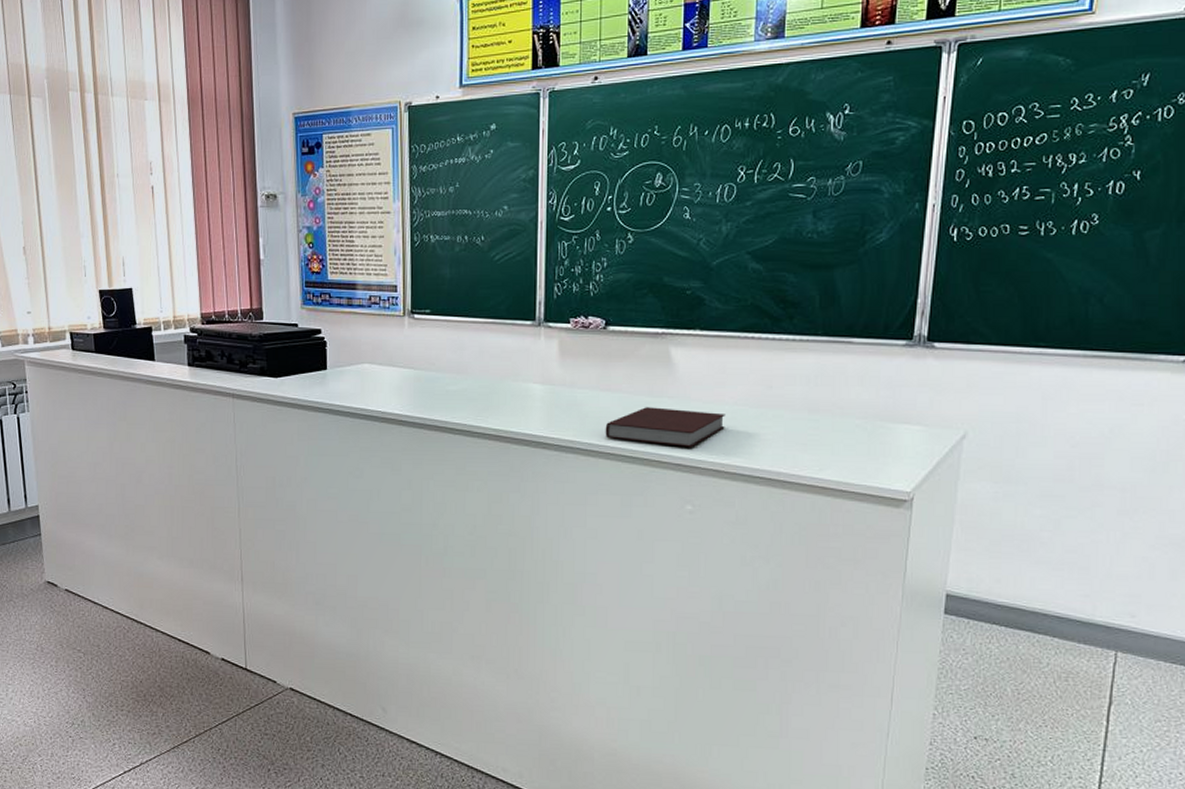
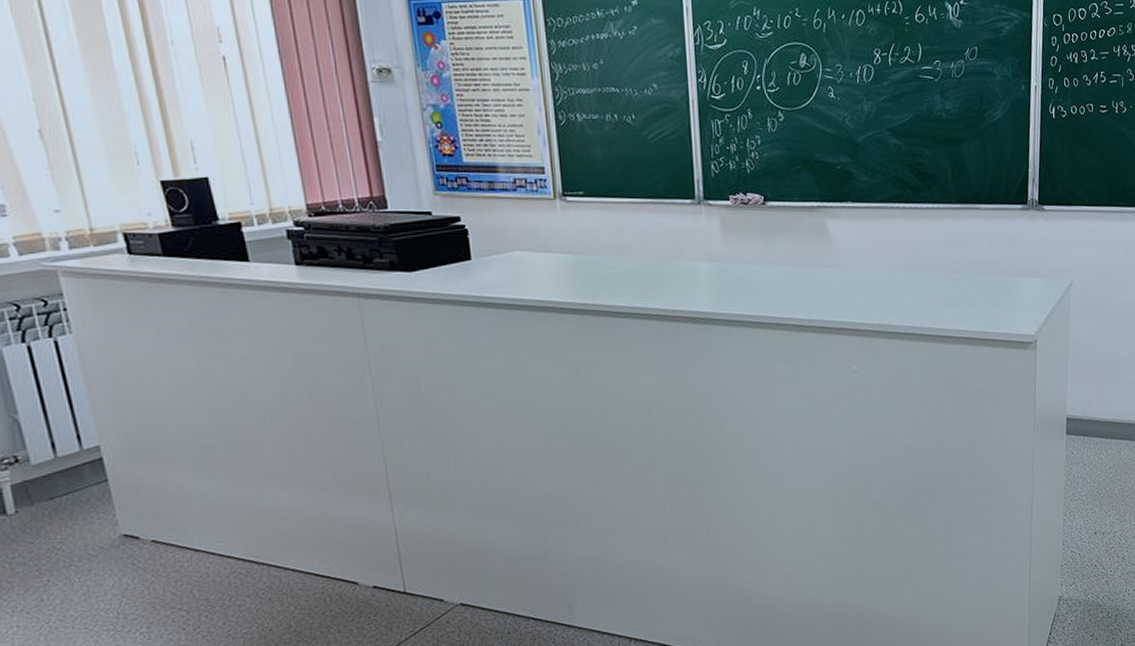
notebook: present [605,407,725,447] -> none [771,277,880,312]

